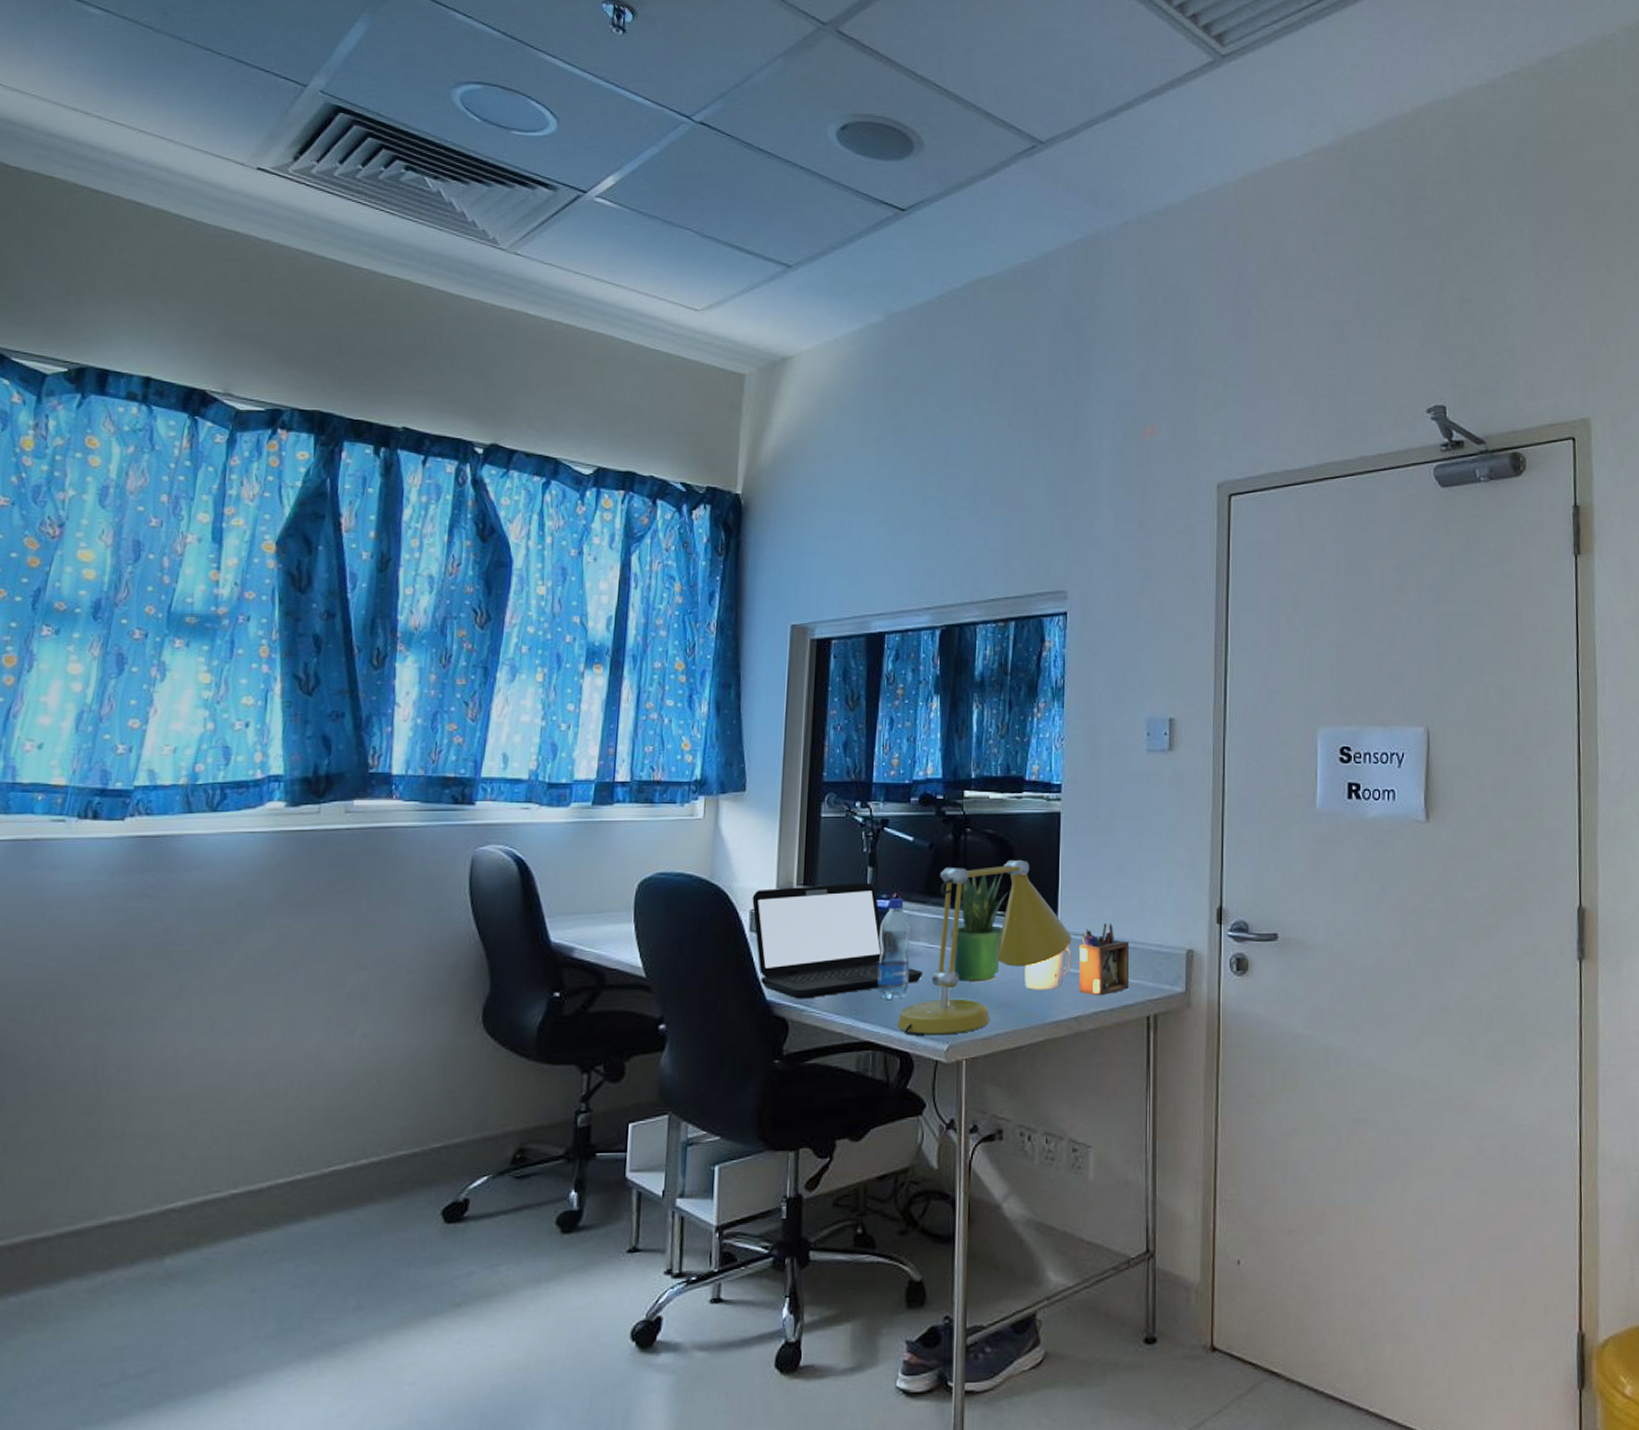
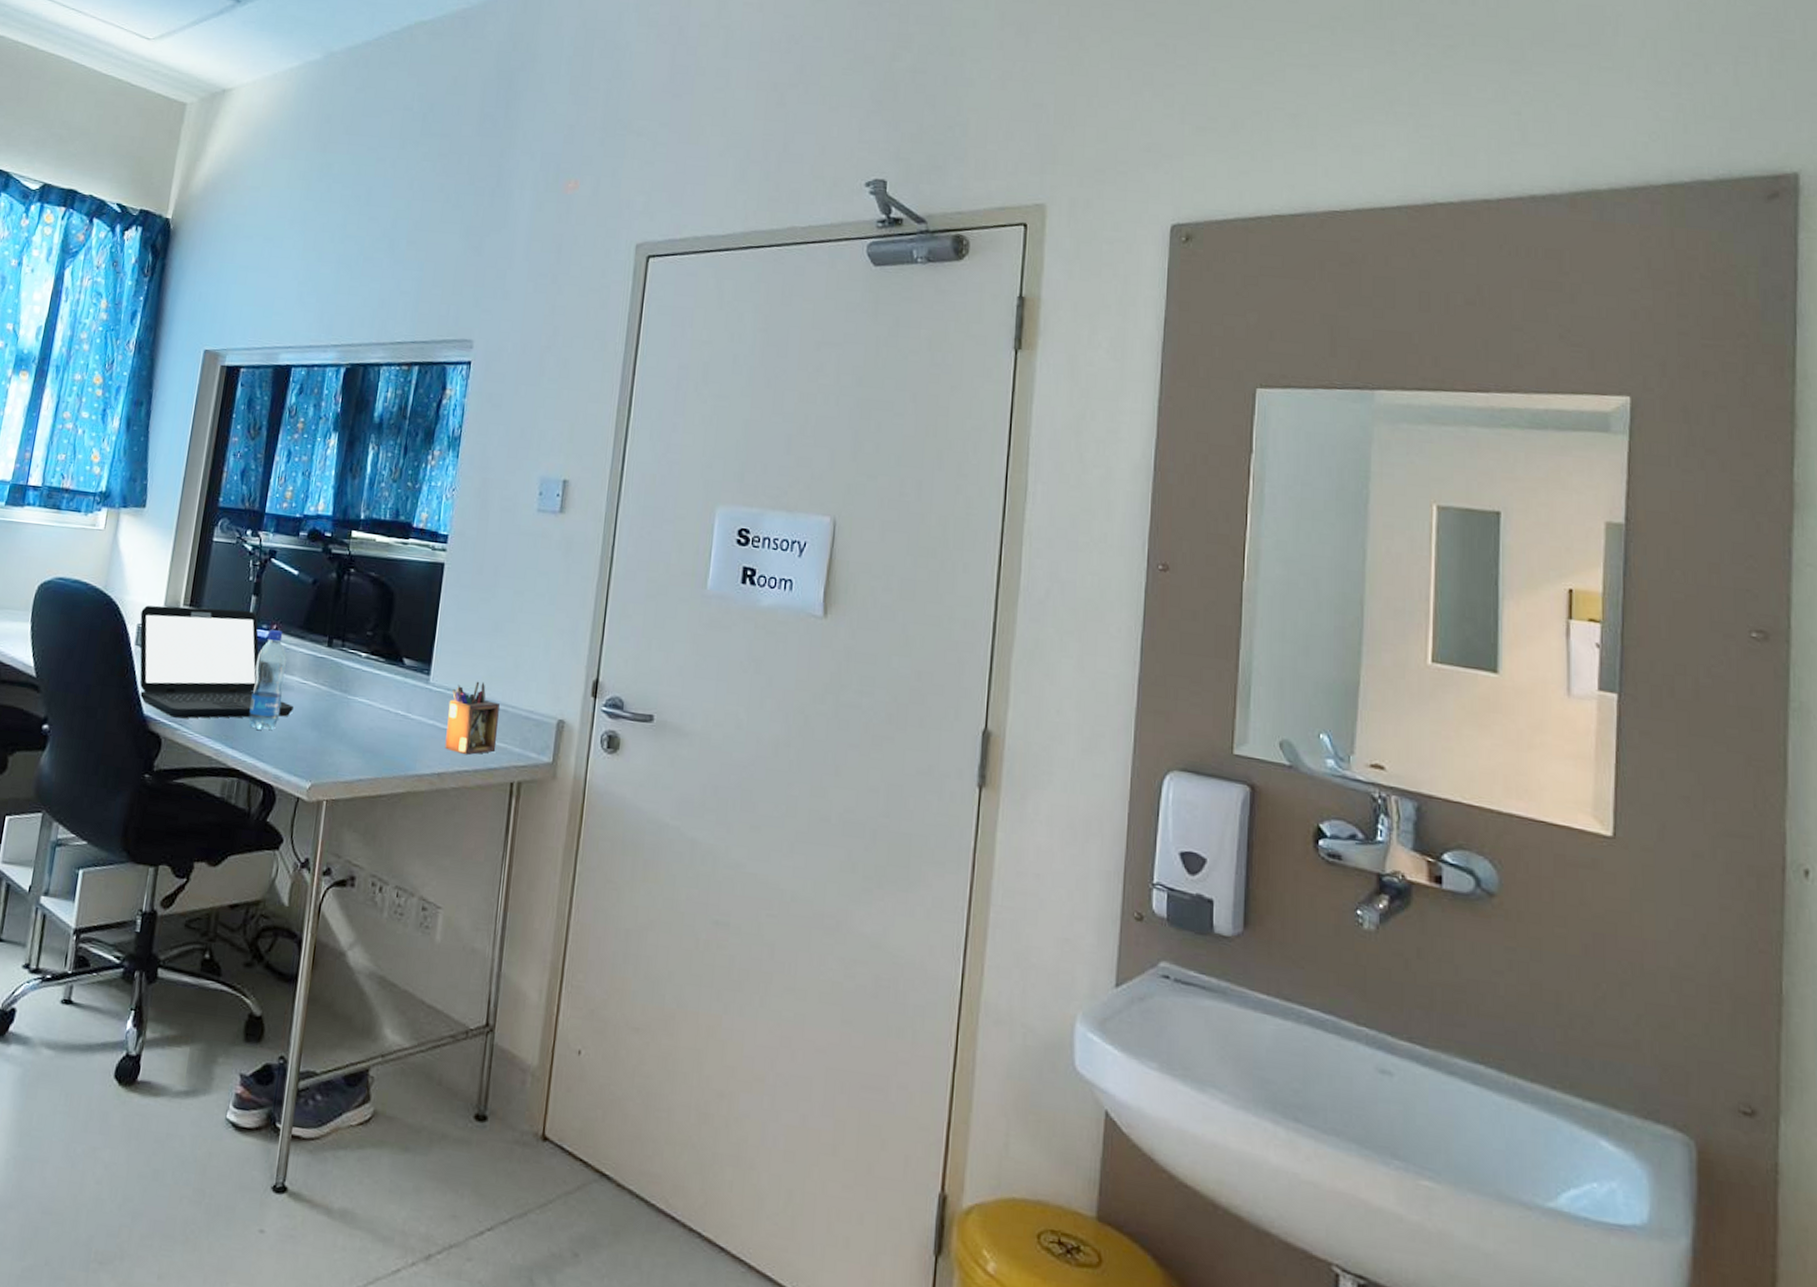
table lamp: present [897,859,1072,1036] -> none [263,605,443,774]
planter: present [950,873,1009,981] -> none [323,617,385,724]
mug: present [1024,947,1073,990] -> none [392,700,442,743]

